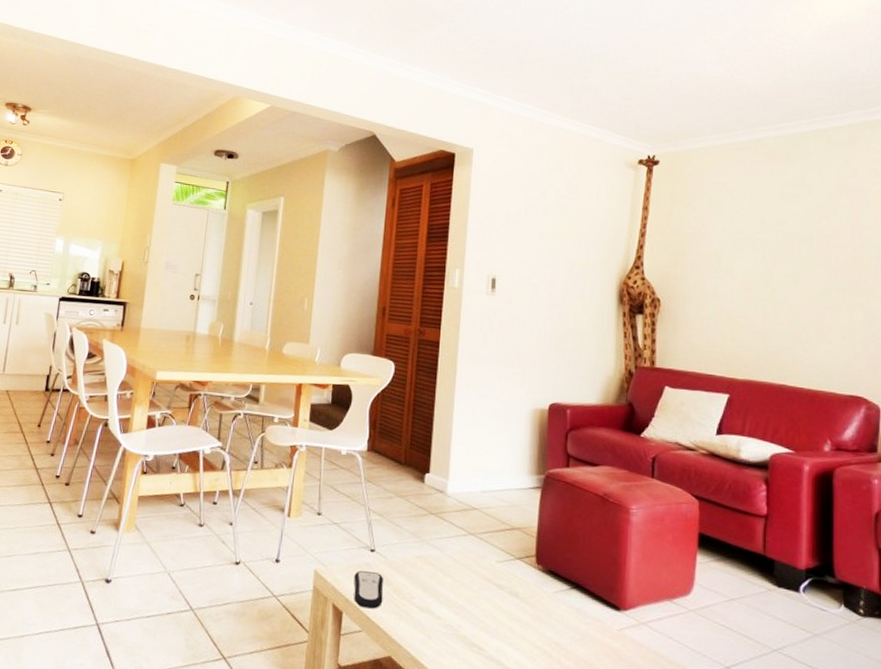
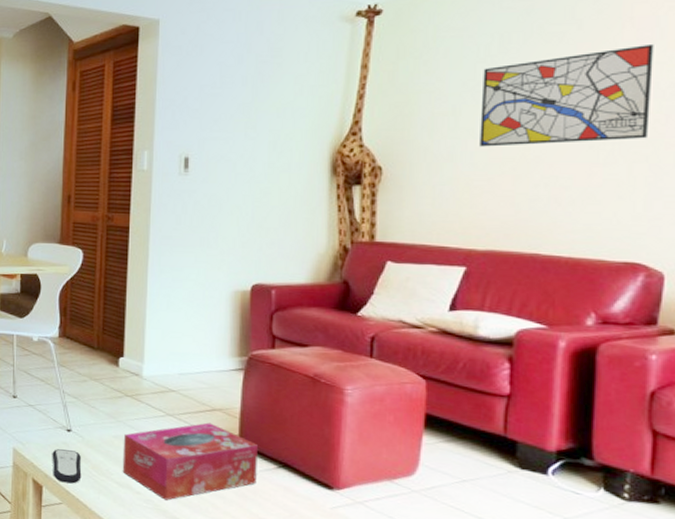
tissue box: none [424,542,553,625] -> present [122,422,258,501]
wall art: none [737,210,863,289] -> present [480,43,654,147]

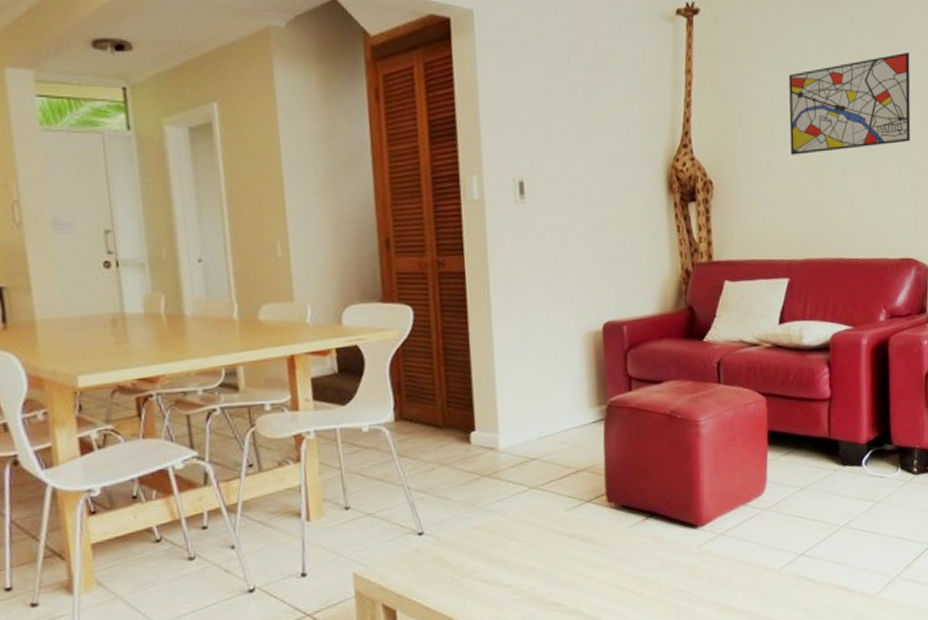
remote control: present [52,449,82,484] -> none [403,556,442,599]
tissue box: present [122,422,258,501] -> none [486,486,628,586]

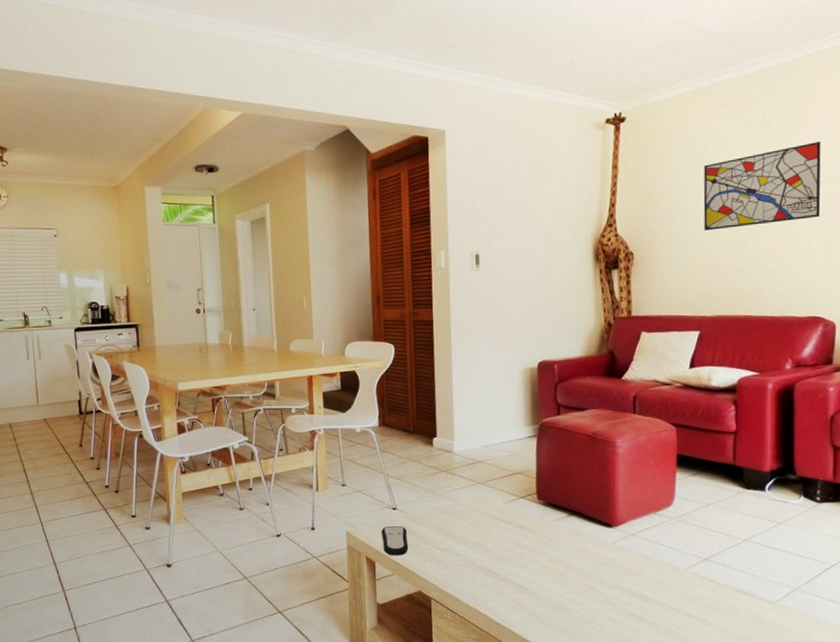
remote control: none [403,556,442,599] -> present [381,526,409,556]

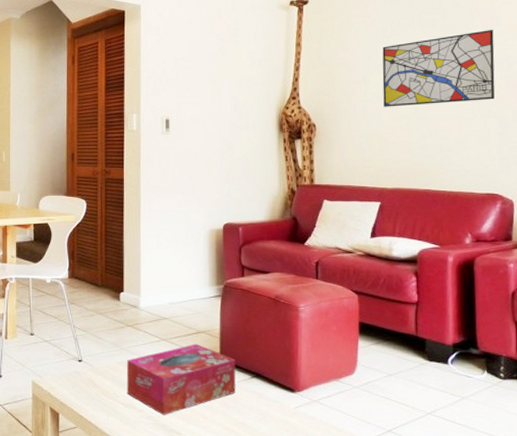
remote control: present [381,526,409,556] -> none [66,378,93,409]
tissue box: none [442,485,553,557] -> present [126,344,236,415]

